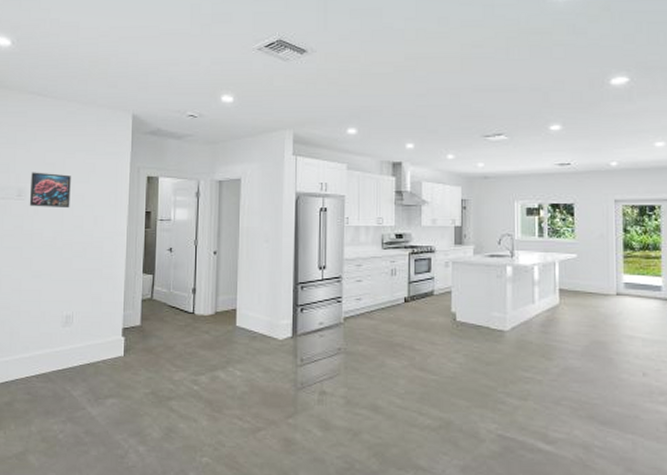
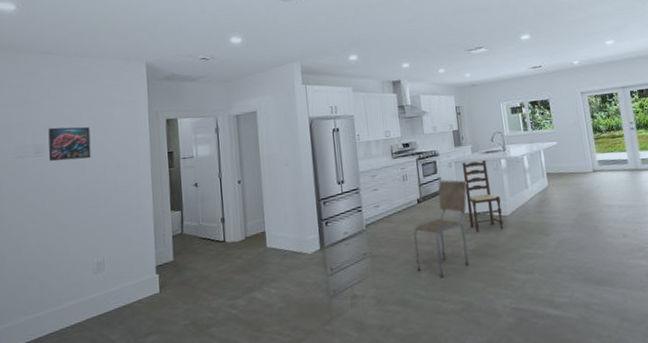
dining chair: none [394,280,463,388] -> present [413,180,469,277]
dining chair: none [460,263,500,345] -> present [462,160,504,233]

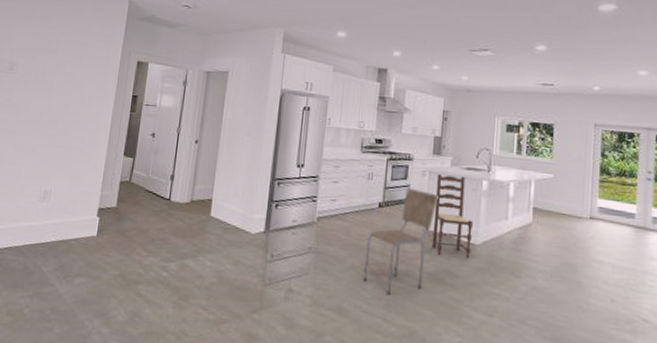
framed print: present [48,126,91,161] -> none [20,47,64,86]

